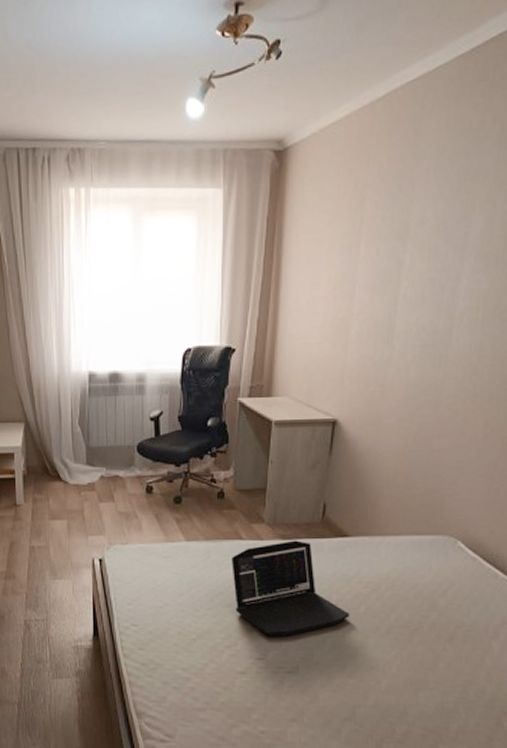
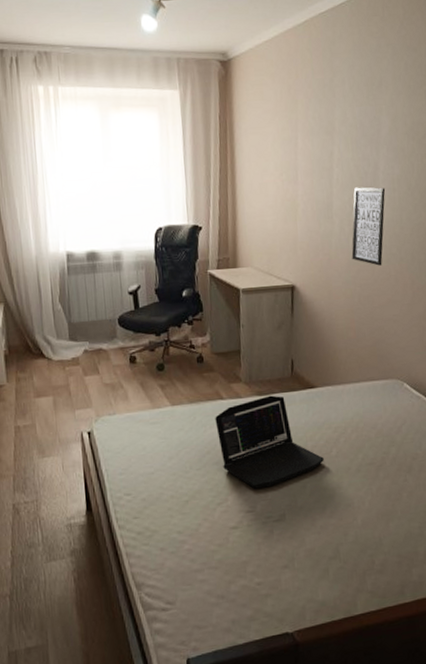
wall art: none [411,305,466,402] -> present [351,187,386,266]

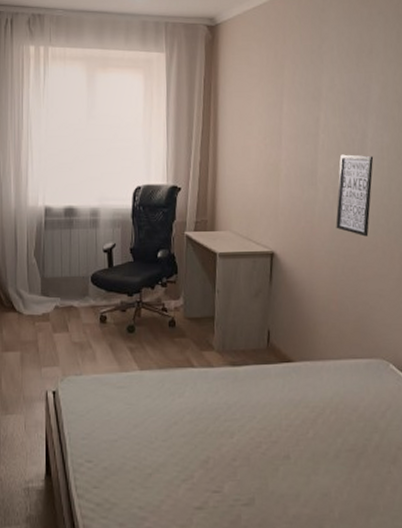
laptop: present [215,395,324,489] -> none [184,367,299,467]

